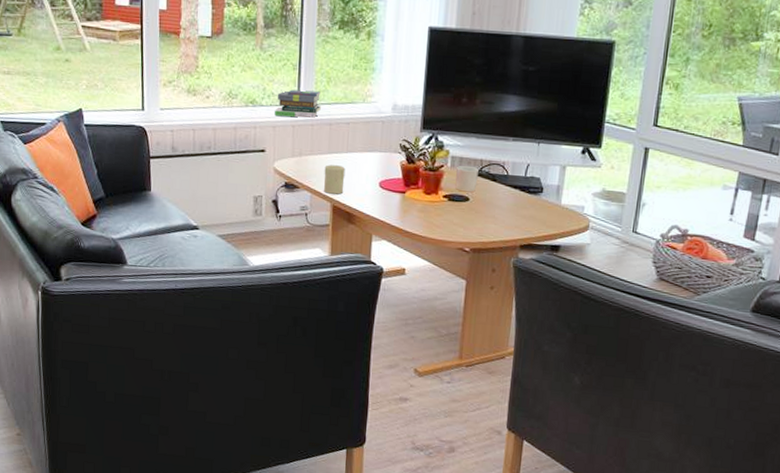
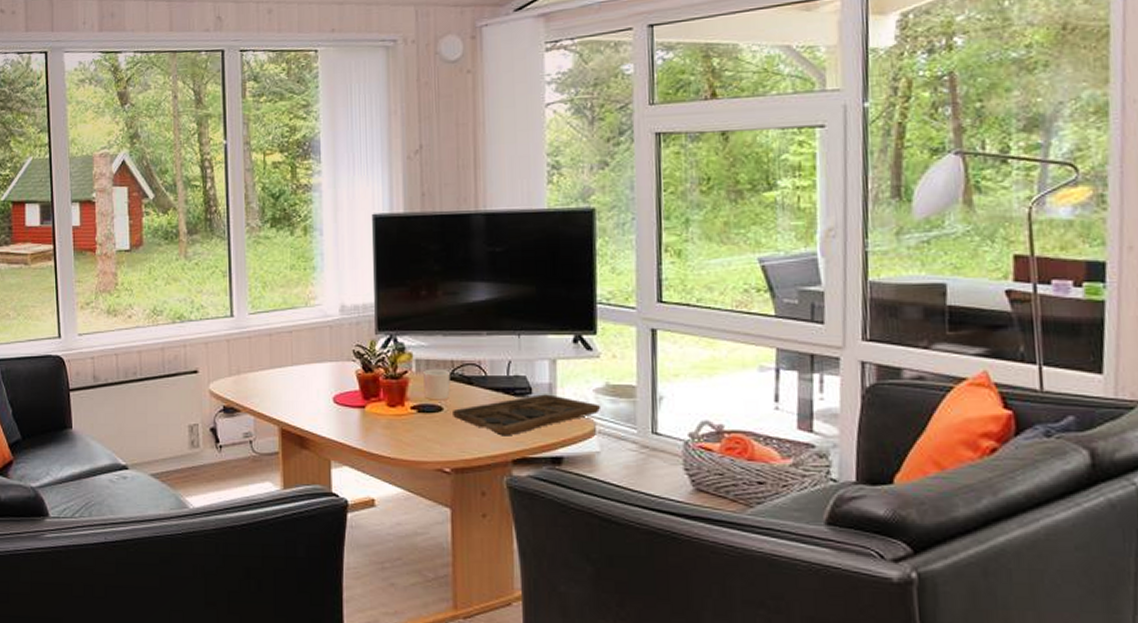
books: present [274,89,321,118] -> none [206,299,258,331]
candle: present [323,165,345,195] -> none [267,381,292,415]
decorative tray: none [477,193,596,225] -> present [453,394,602,435]

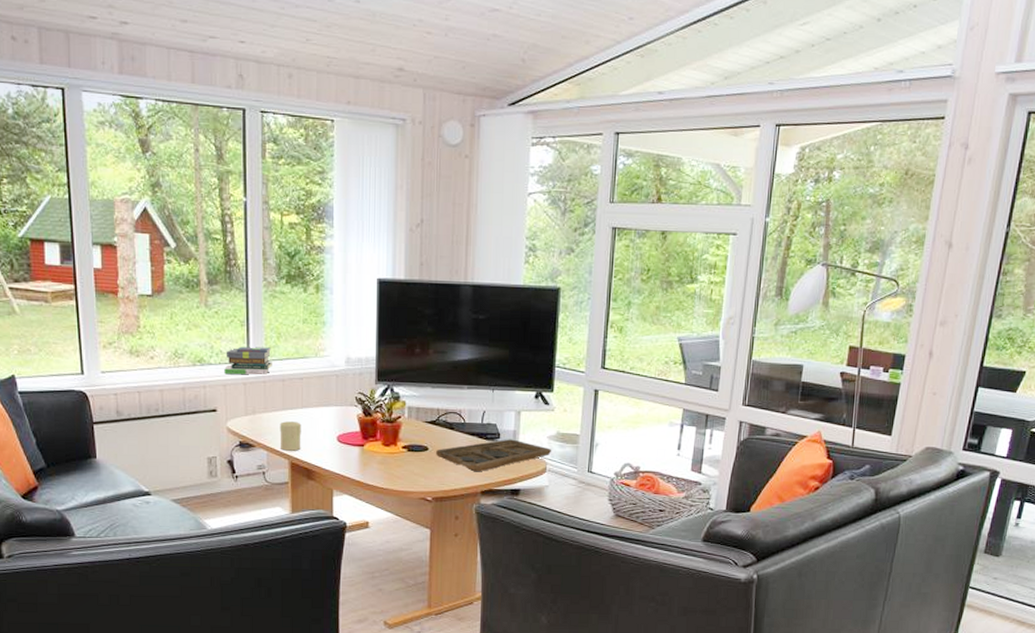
books: none [206,299,258,331] -> present [224,346,272,375]
candle: none [267,381,292,415] -> present [280,421,301,451]
mug: present [423,368,451,400] -> none [414,415,437,442]

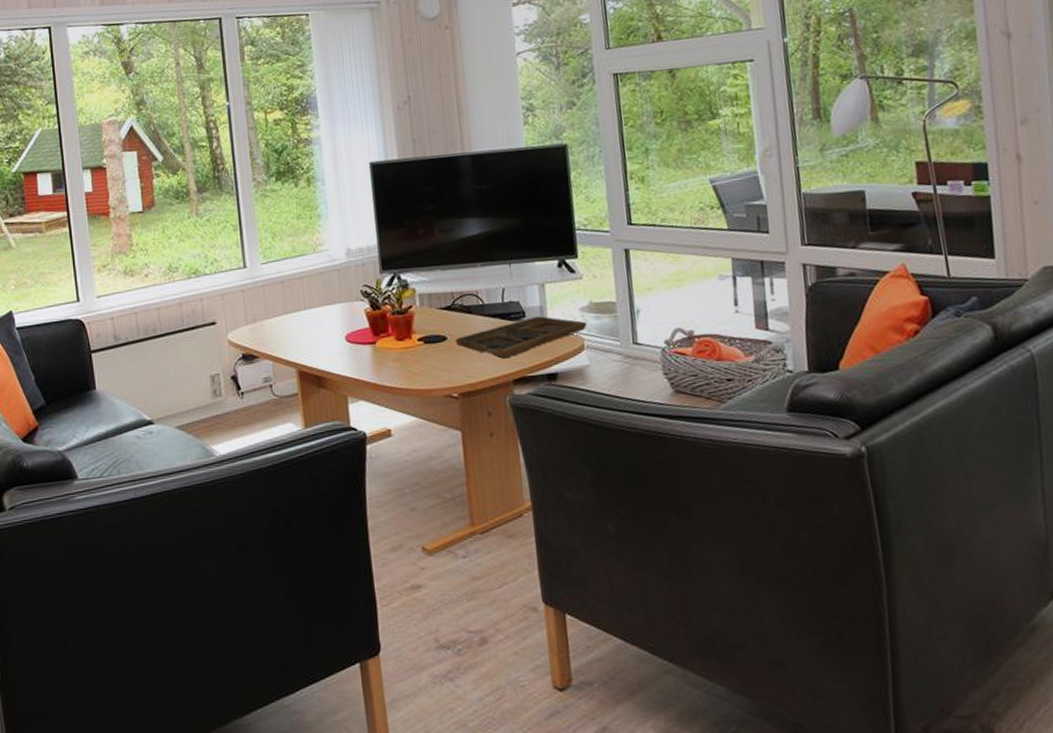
books: present [224,346,272,375] -> none [220,249,270,284]
candle: present [280,421,301,451] -> none [283,325,308,359]

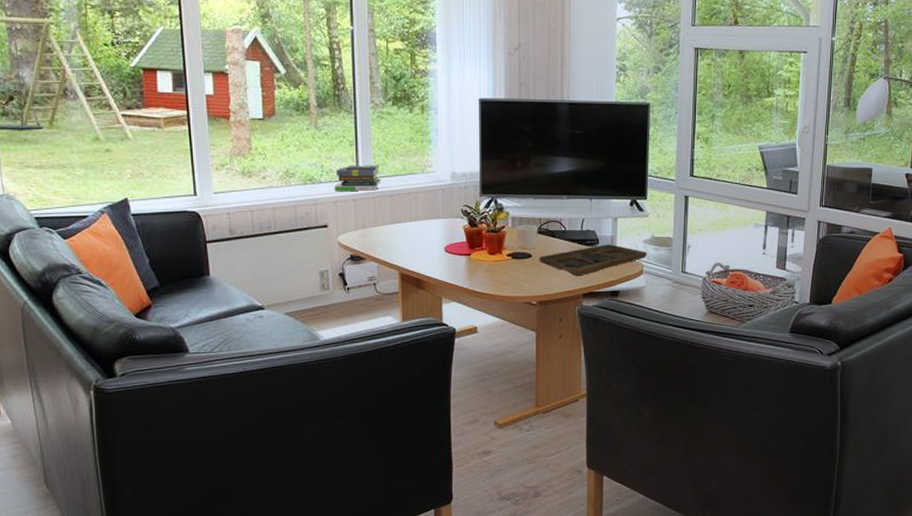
books: none [220,249,270,284] -> present [334,165,381,192]
mug: none [427,301,453,332] -> present [517,224,539,249]

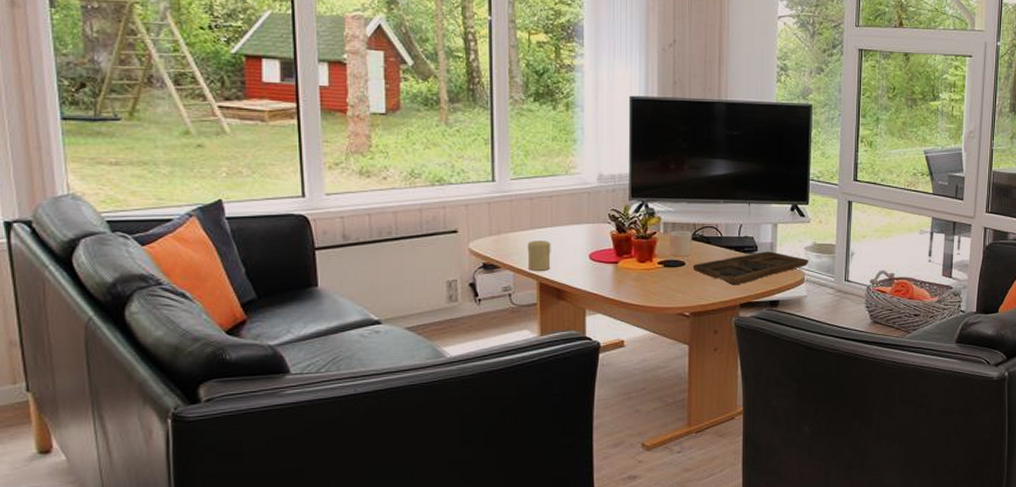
books: present [334,165,381,192] -> none [466,165,519,194]
candle: none [389,234,410,262] -> present [527,241,551,271]

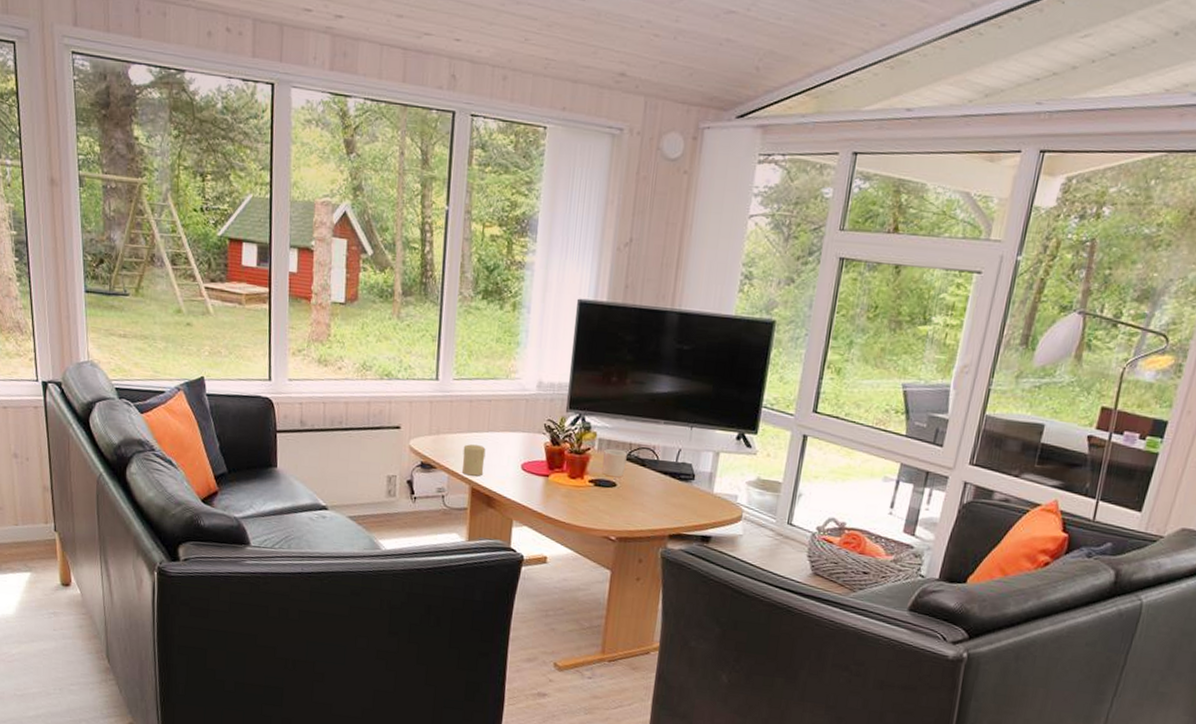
decorative tray: present [693,251,809,284] -> none [624,481,750,514]

